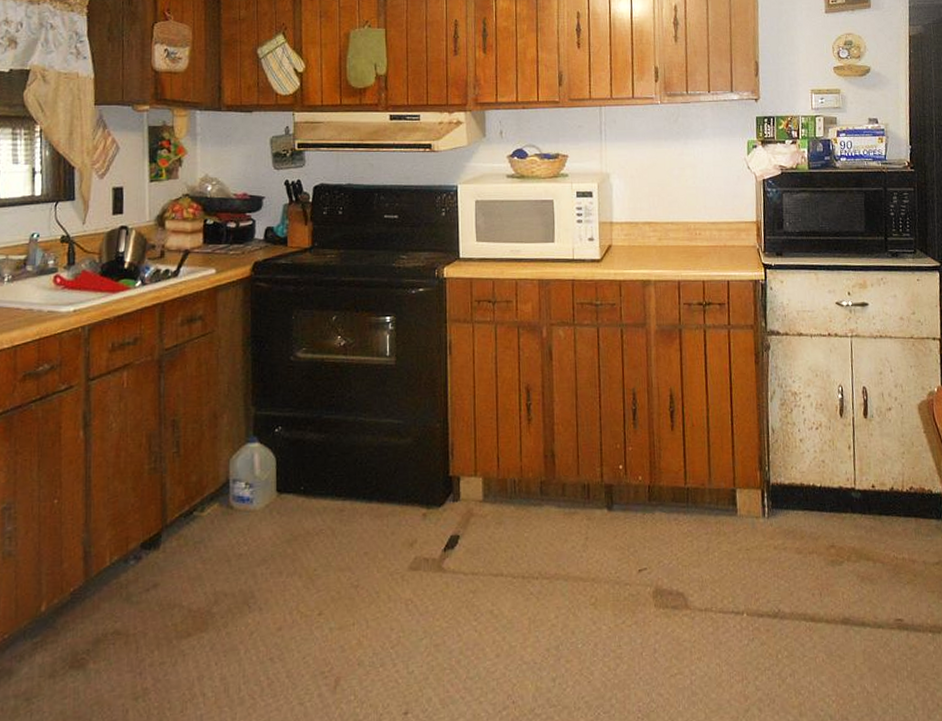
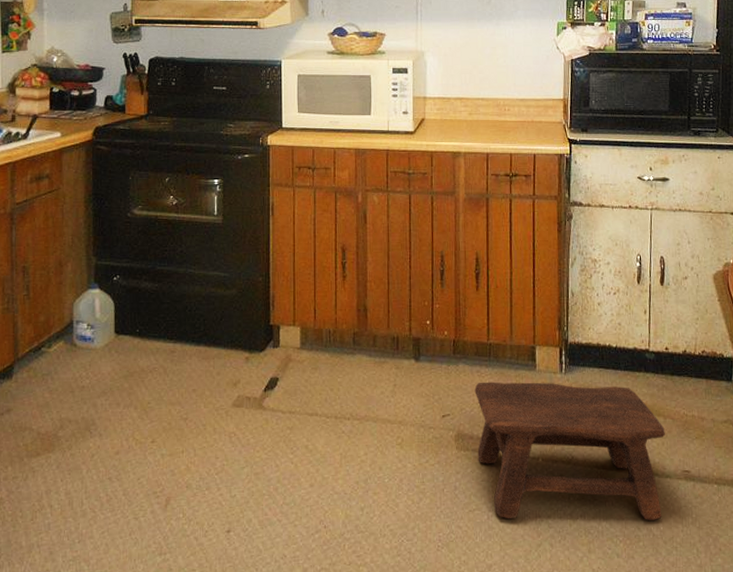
stool: none [672,528,876,683] -> present [474,381,665,520]

